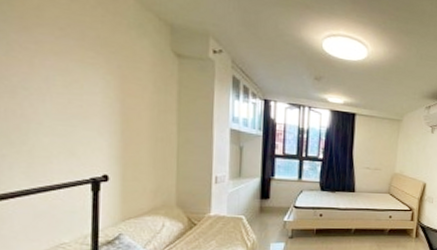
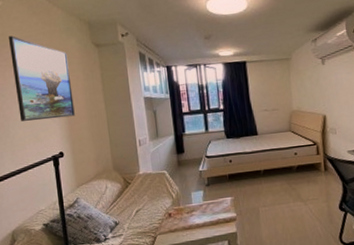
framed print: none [45,13,135,135] -> present [8,35,75,121]

